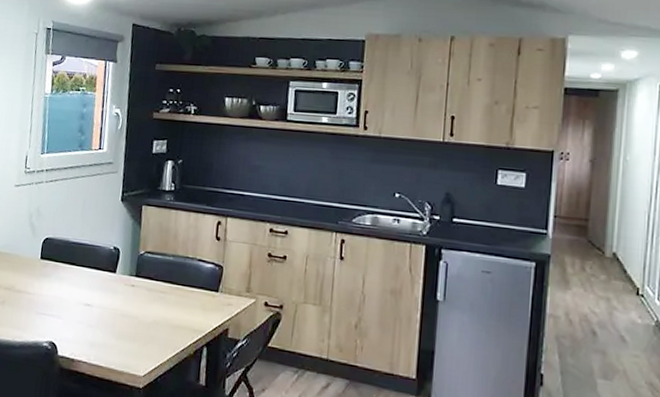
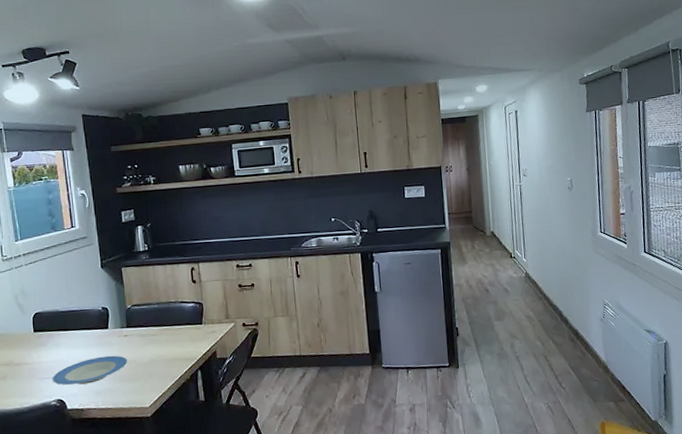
plate: none [48,303,130,332] -> present [52,355,128,386]

